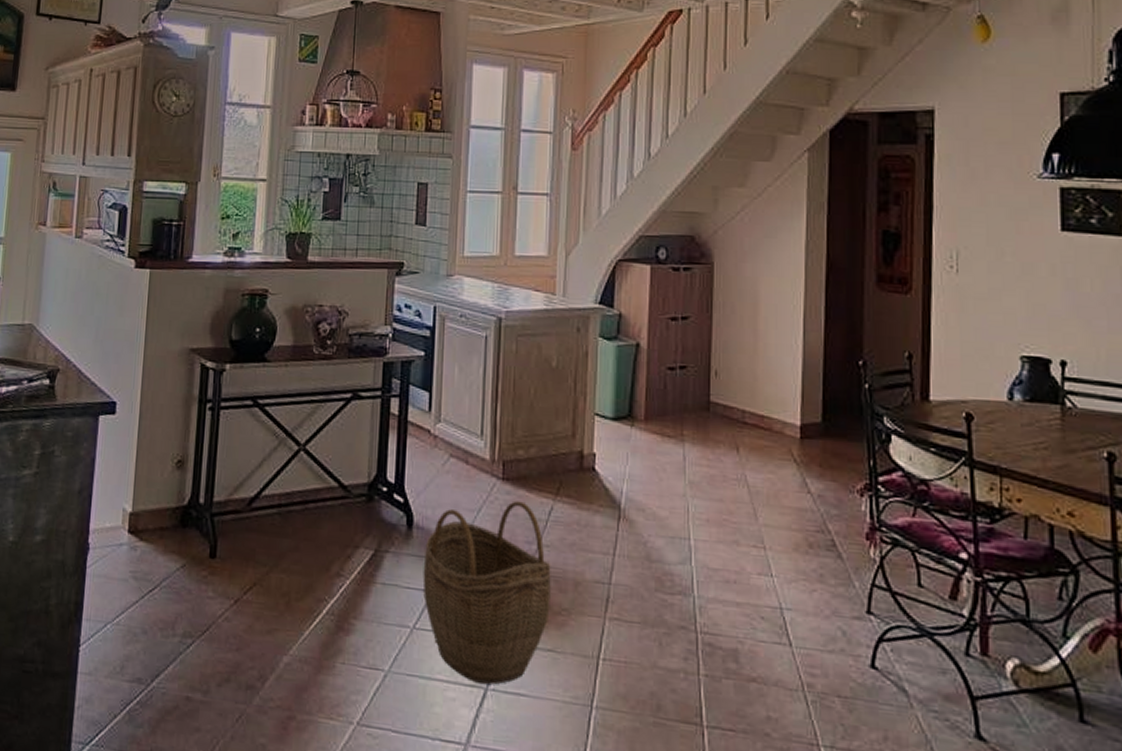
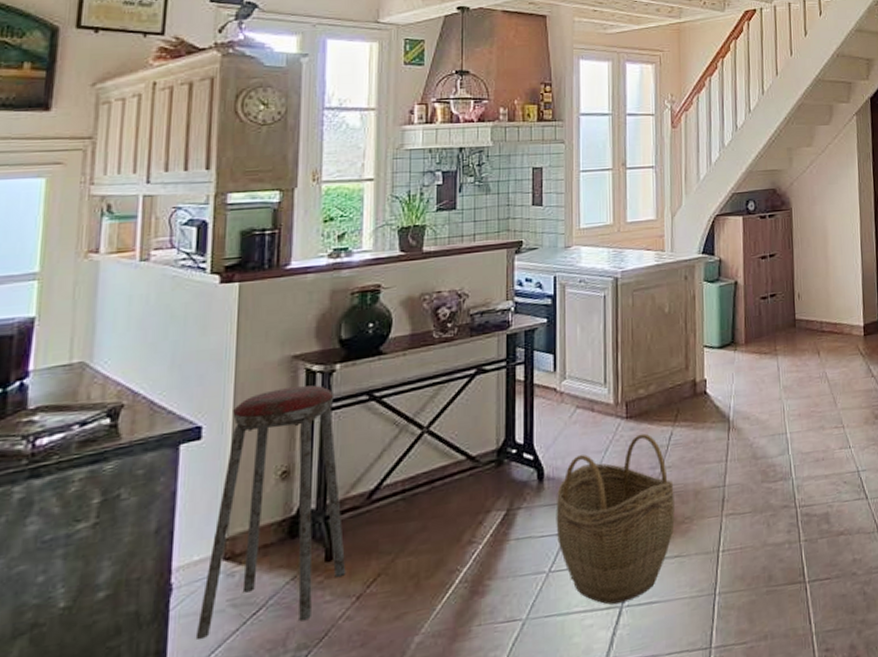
music stool: none [105,379,227,611] -> present [195,385,346,641]

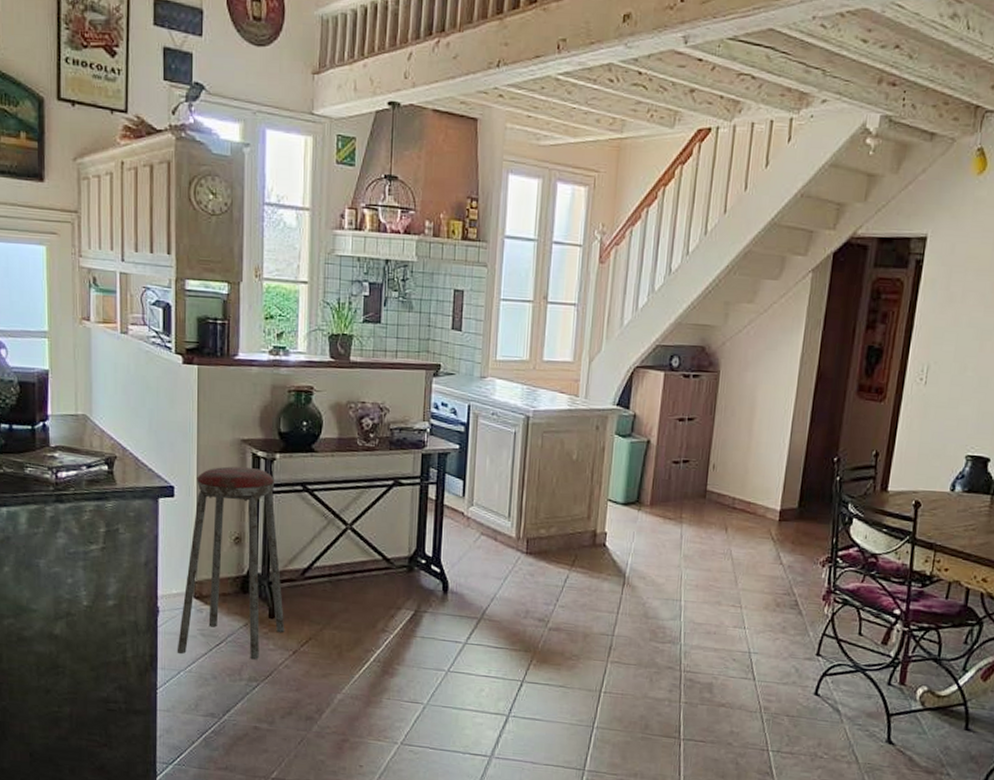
woven basket: present [556,433,675,605] -> none [456,570,565,713]

